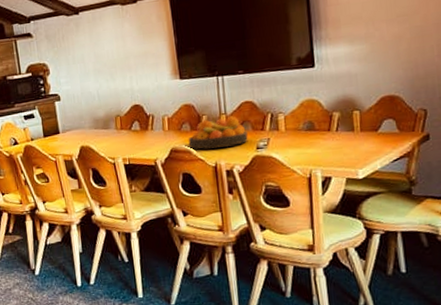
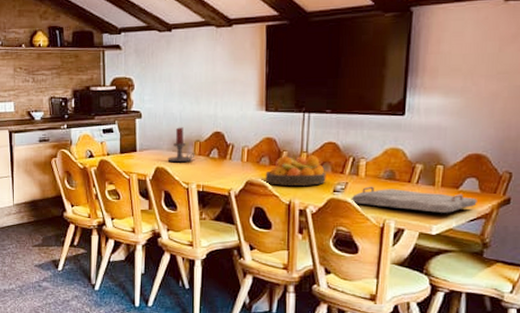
candle holder: none [90,104,118,140] -> present [167,127,195,163]
serving tray: none [276,135,398,159] -> present [352,186,477,213]

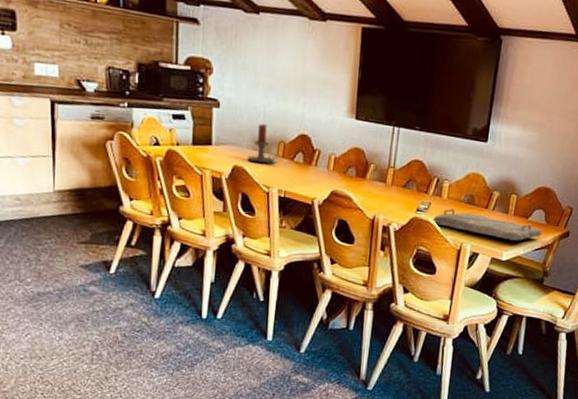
fruit bowl: present [265,155,326,186] -> none [350,169,411,203]

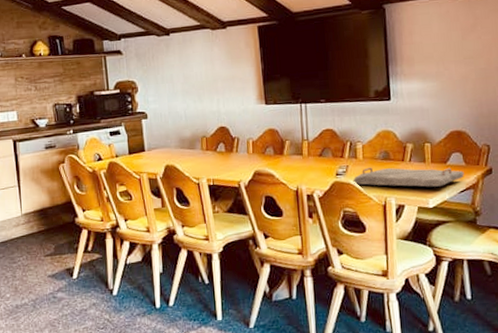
candle holder: present [247,124,279,164] -> none [176,124,203,160]

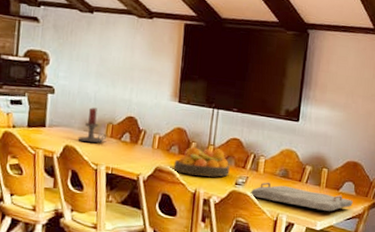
candle holder: none [176,124,203,160] -> present [78,107,107,143]
fruit bowl: none [271,142,328,173] -> present [173,147,230,177]

